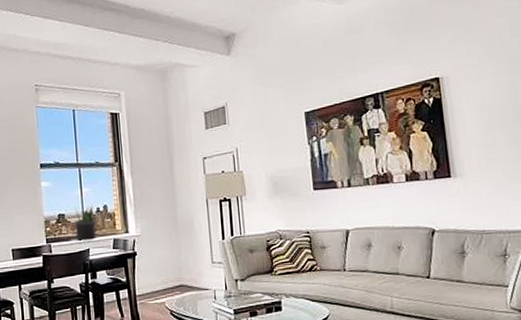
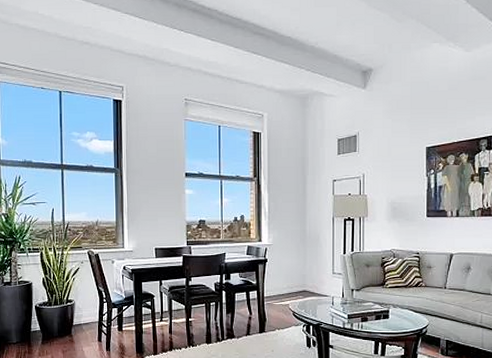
planter: present [74,206,97,242] -> none [213,214,234,246]

